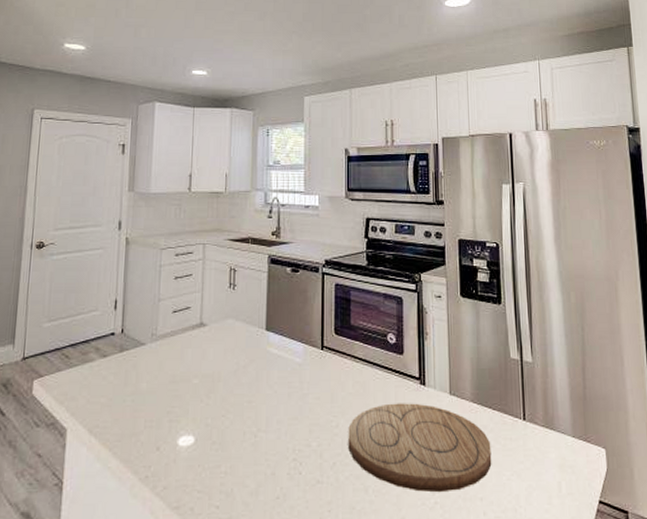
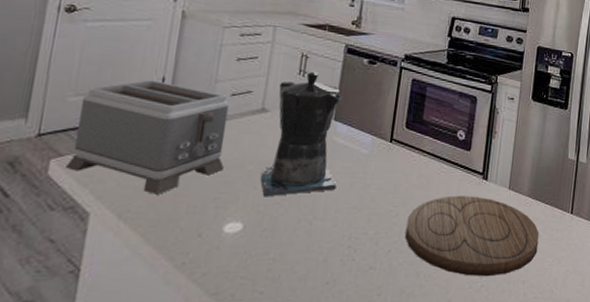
toaster: none [46,303,174,410] -> present [66,80,230,194]
coffee maker: none [205,285,276,410] -> present [260,72,343,197]

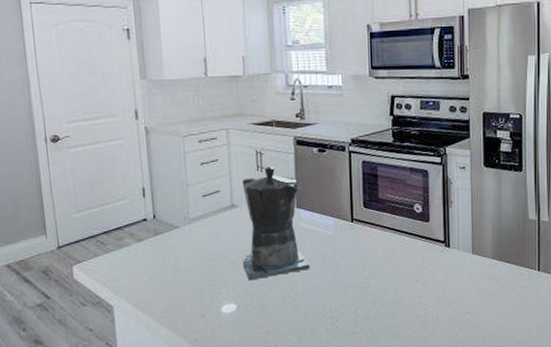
toaster: present [66,80,230,194] -> none [84,191,211,287]
cutting board: present [405,196,540,277] -> none [379,263,509,334]

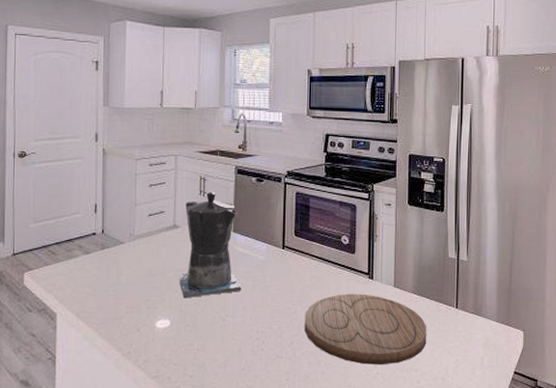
cutting board: none [379,263,509,334] -> present [304,294,427,365]

